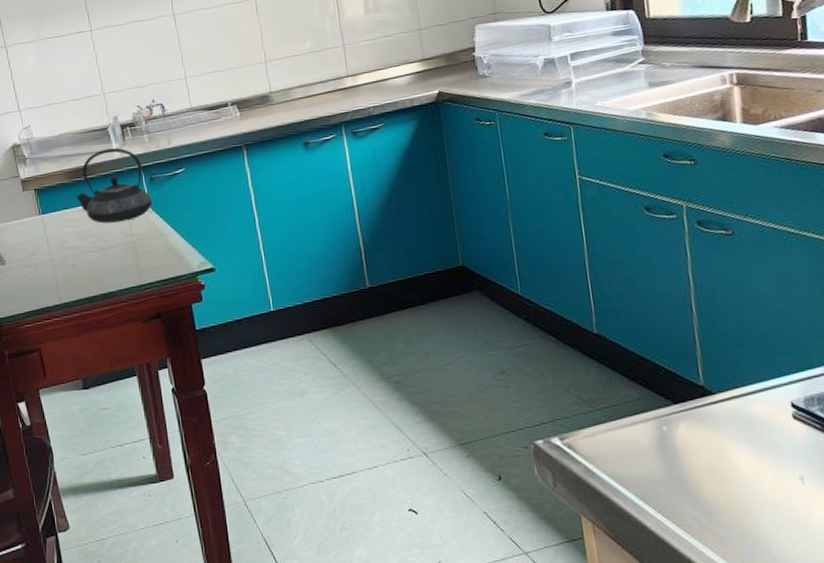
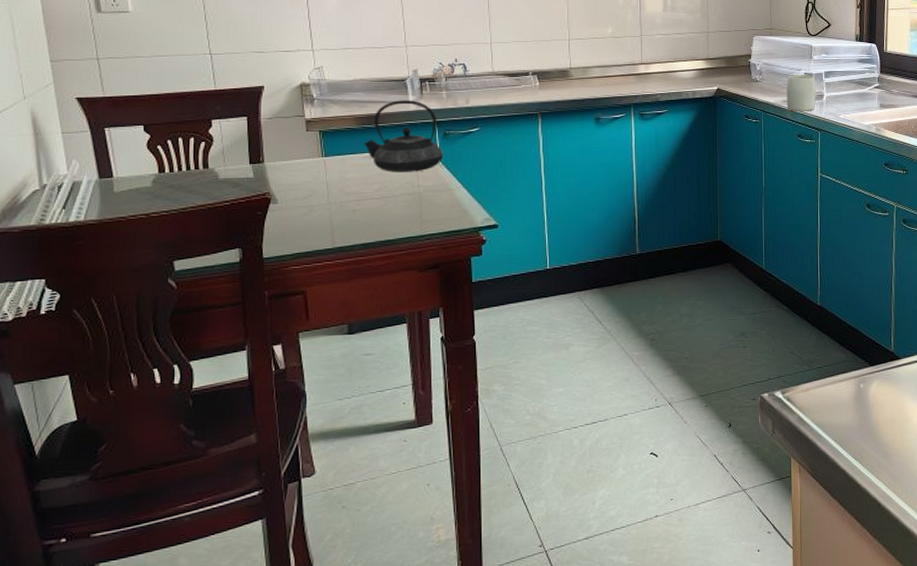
mug: none [522,60,563,106] -> present [786,75,816,111]

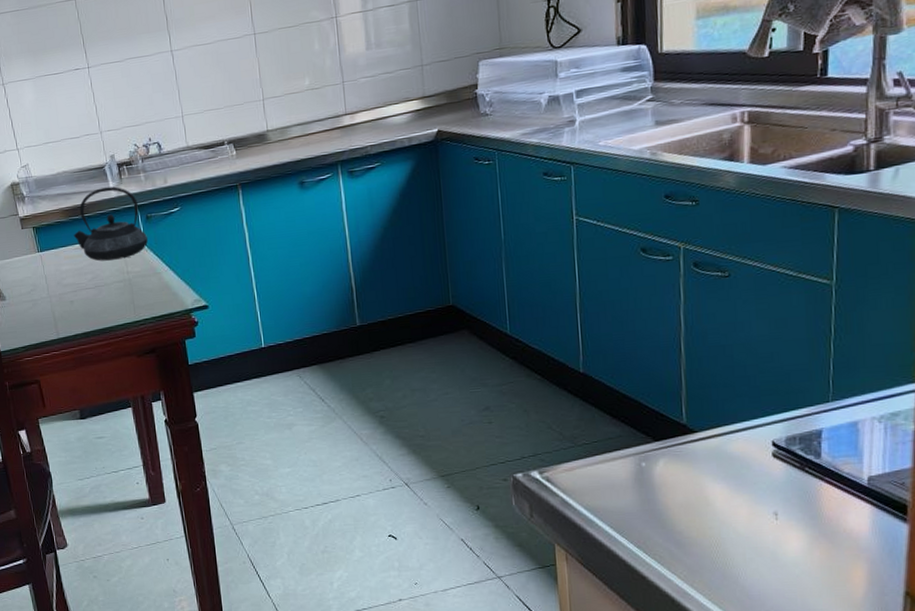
mug: present [786,75,816,111] -> none [525,97,566,145]

